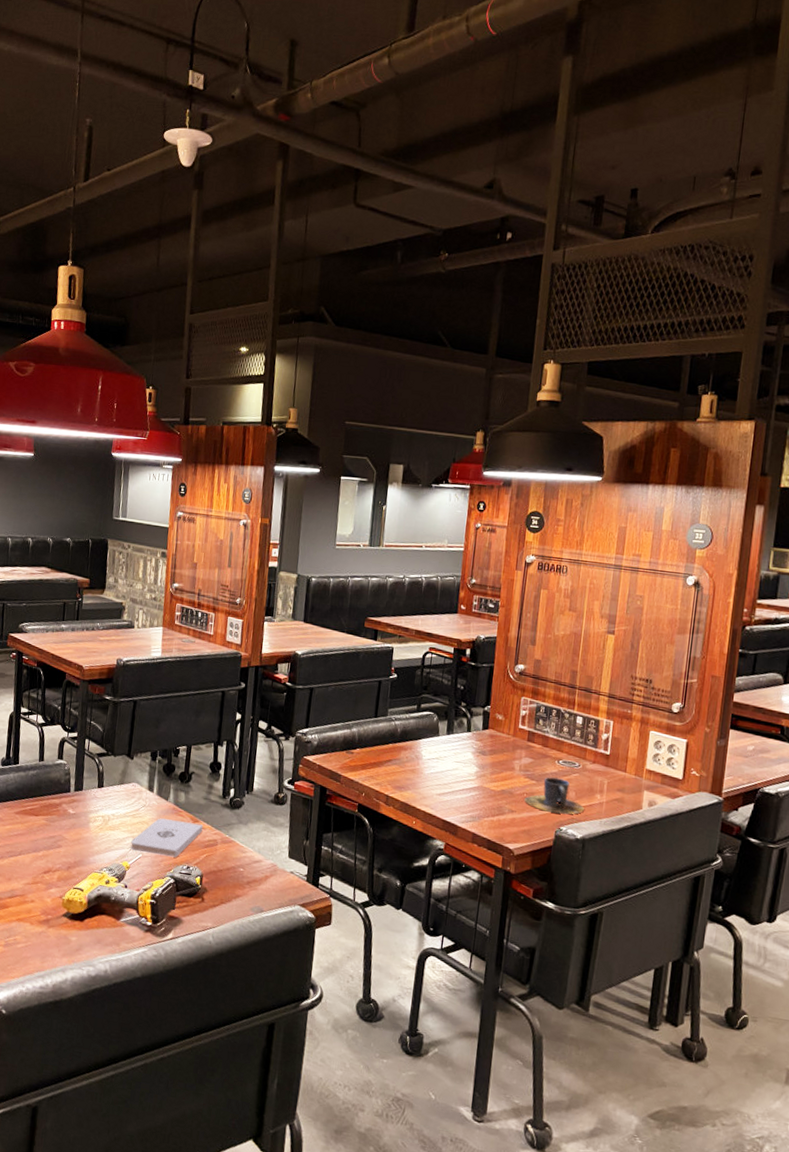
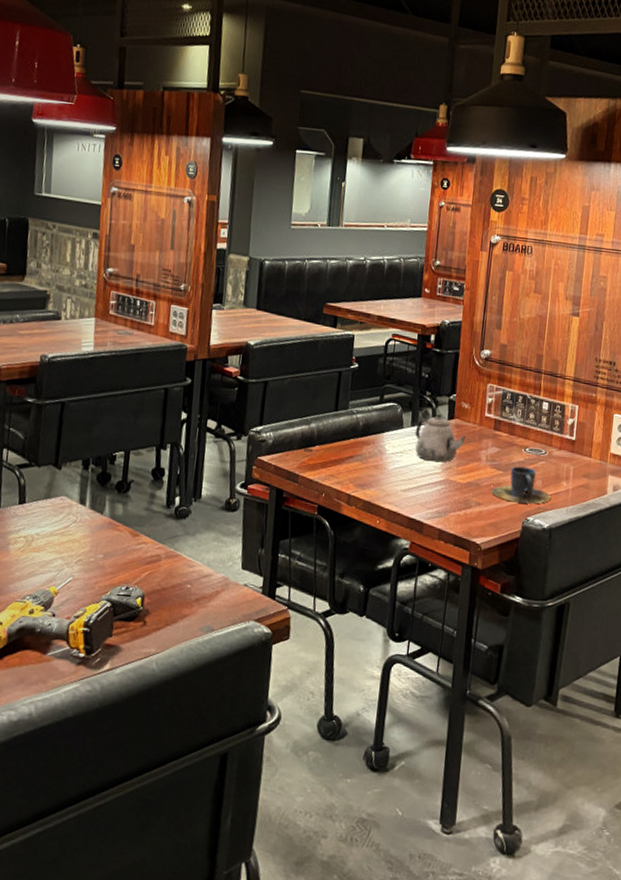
notepad: present [130,818,204,858] -> none [59,534,145,578]
teapot: none [450,724,501,770] -> present [414,414,467,462]

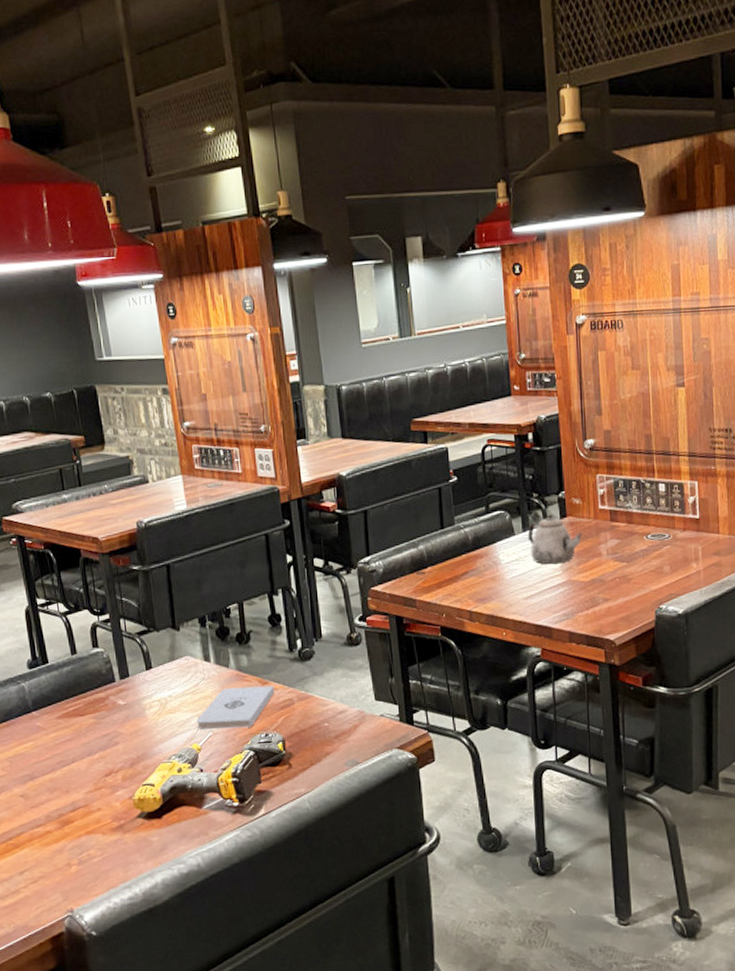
notepad: none [59,534,145,578] -> present [197,685,275,730]
cup: present [491,466,551,504] -> none [617,554,682,593]

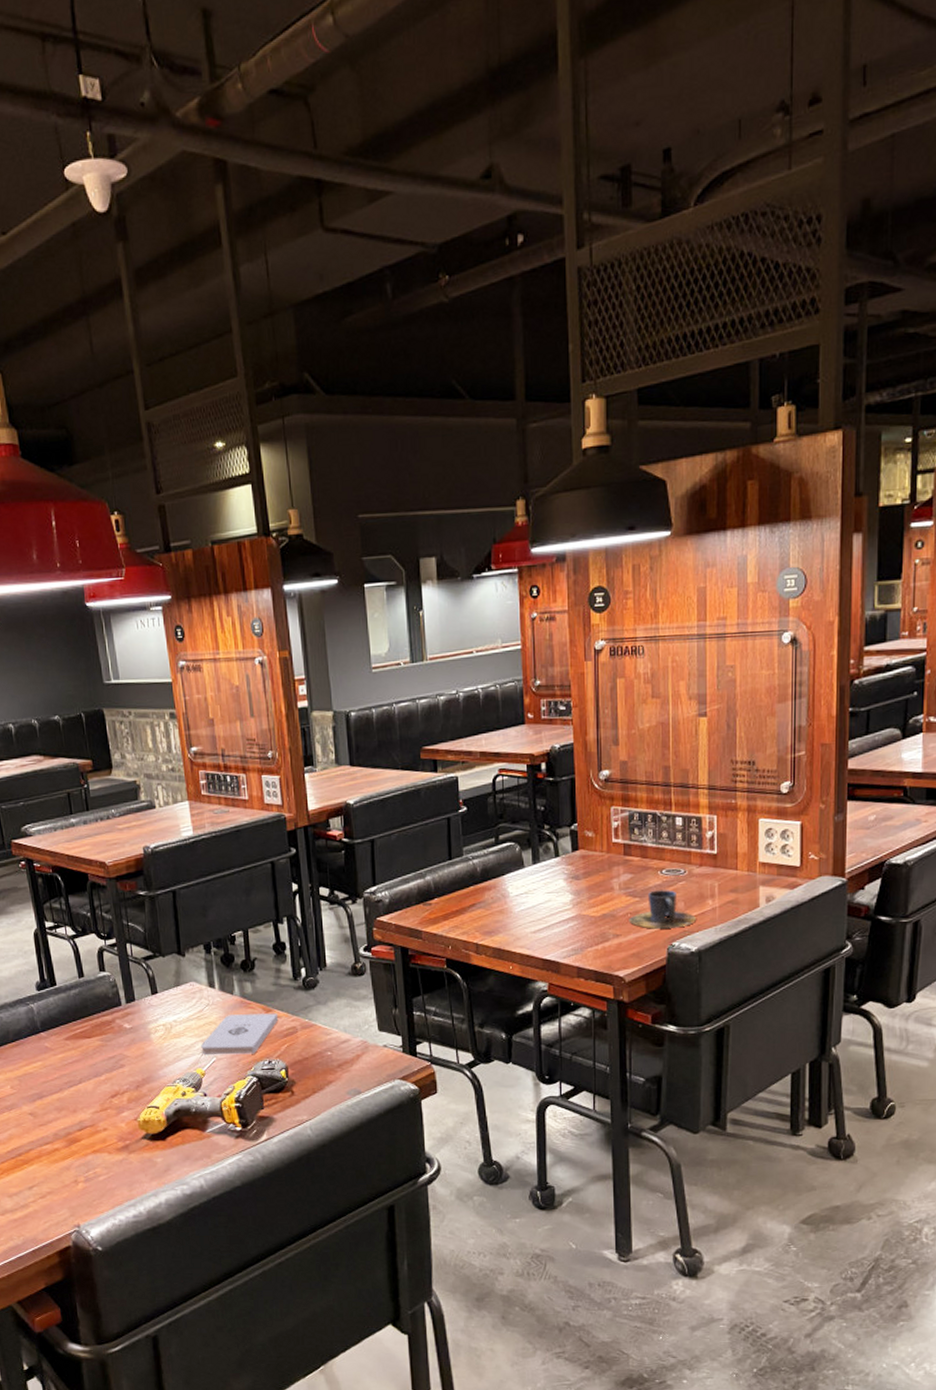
teapot: present [527,515,583,565] -> none [537,847,595,898]
cup: none [617,554,682,593] -> present [628,890,696,929]

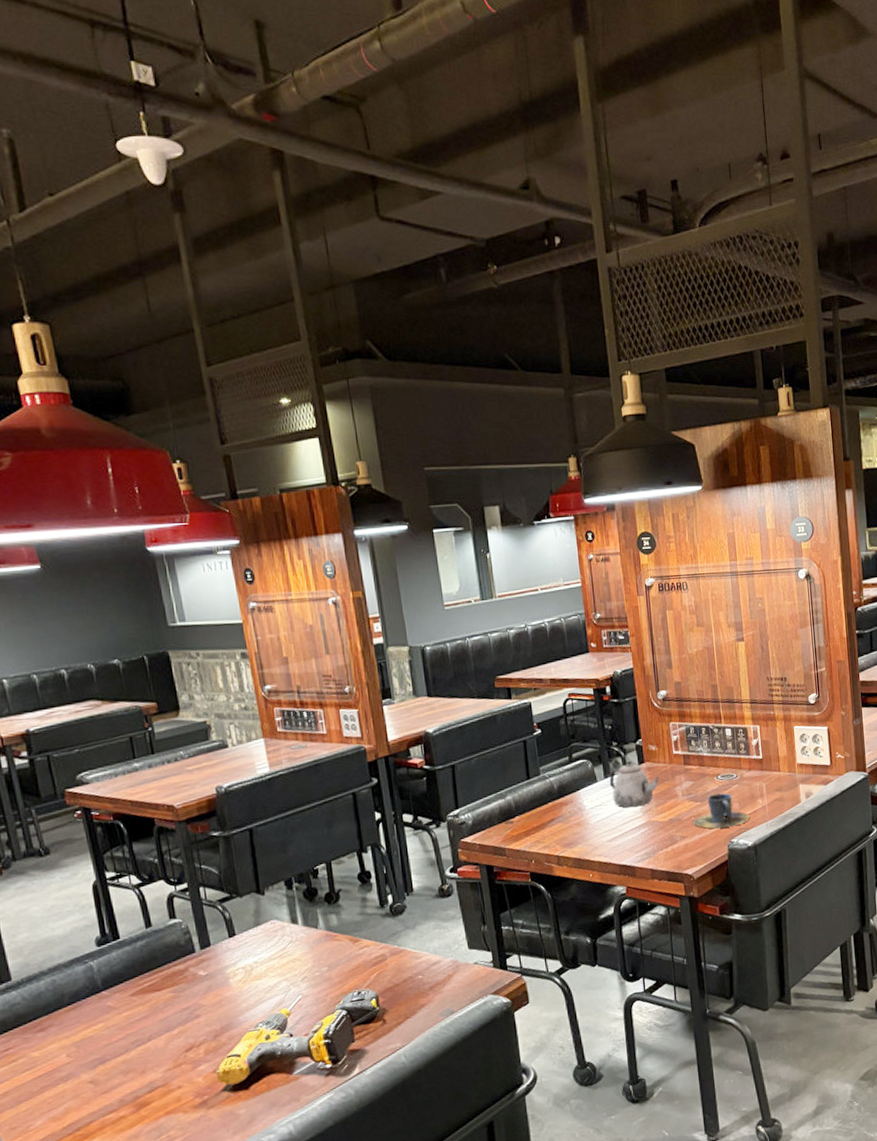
notepad: present [201,1013,279,1056] -> none [285,943,367,994]
teapot: none [537,847,595,898] -> present [609,761,660,808]

